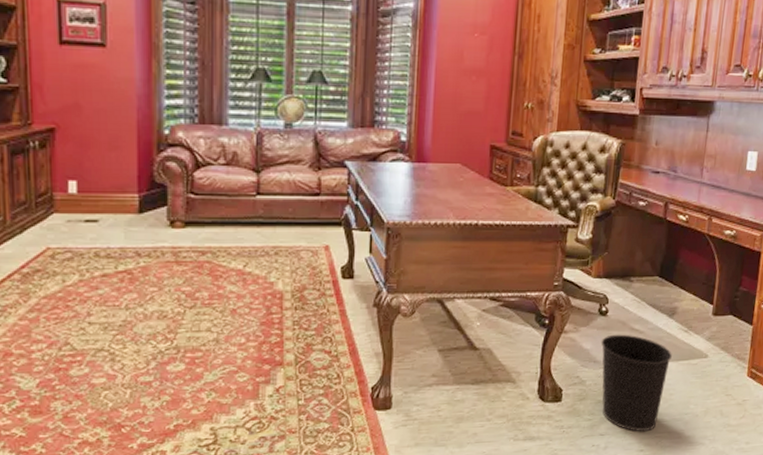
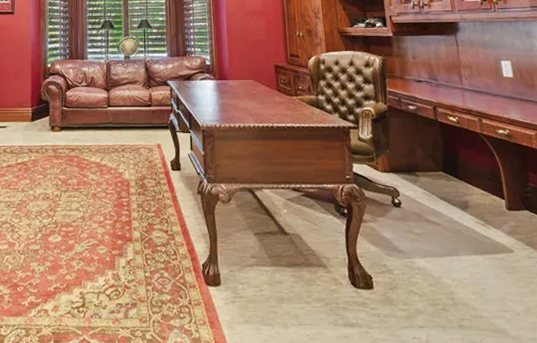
wastebasket: present [601,334,672,432] -> none [400,225,476,328]

